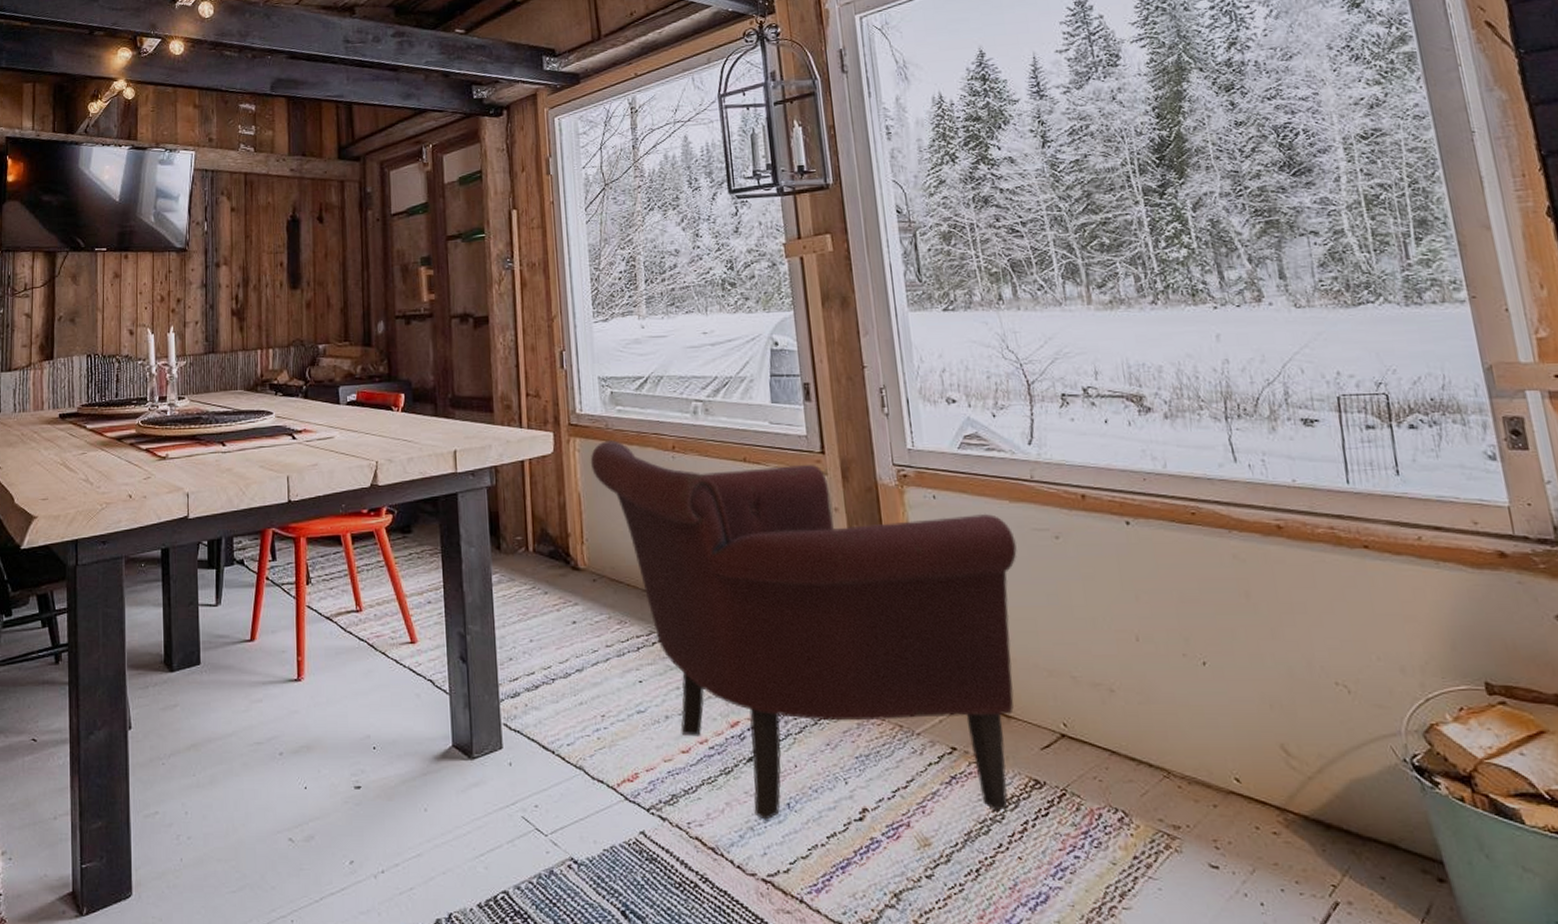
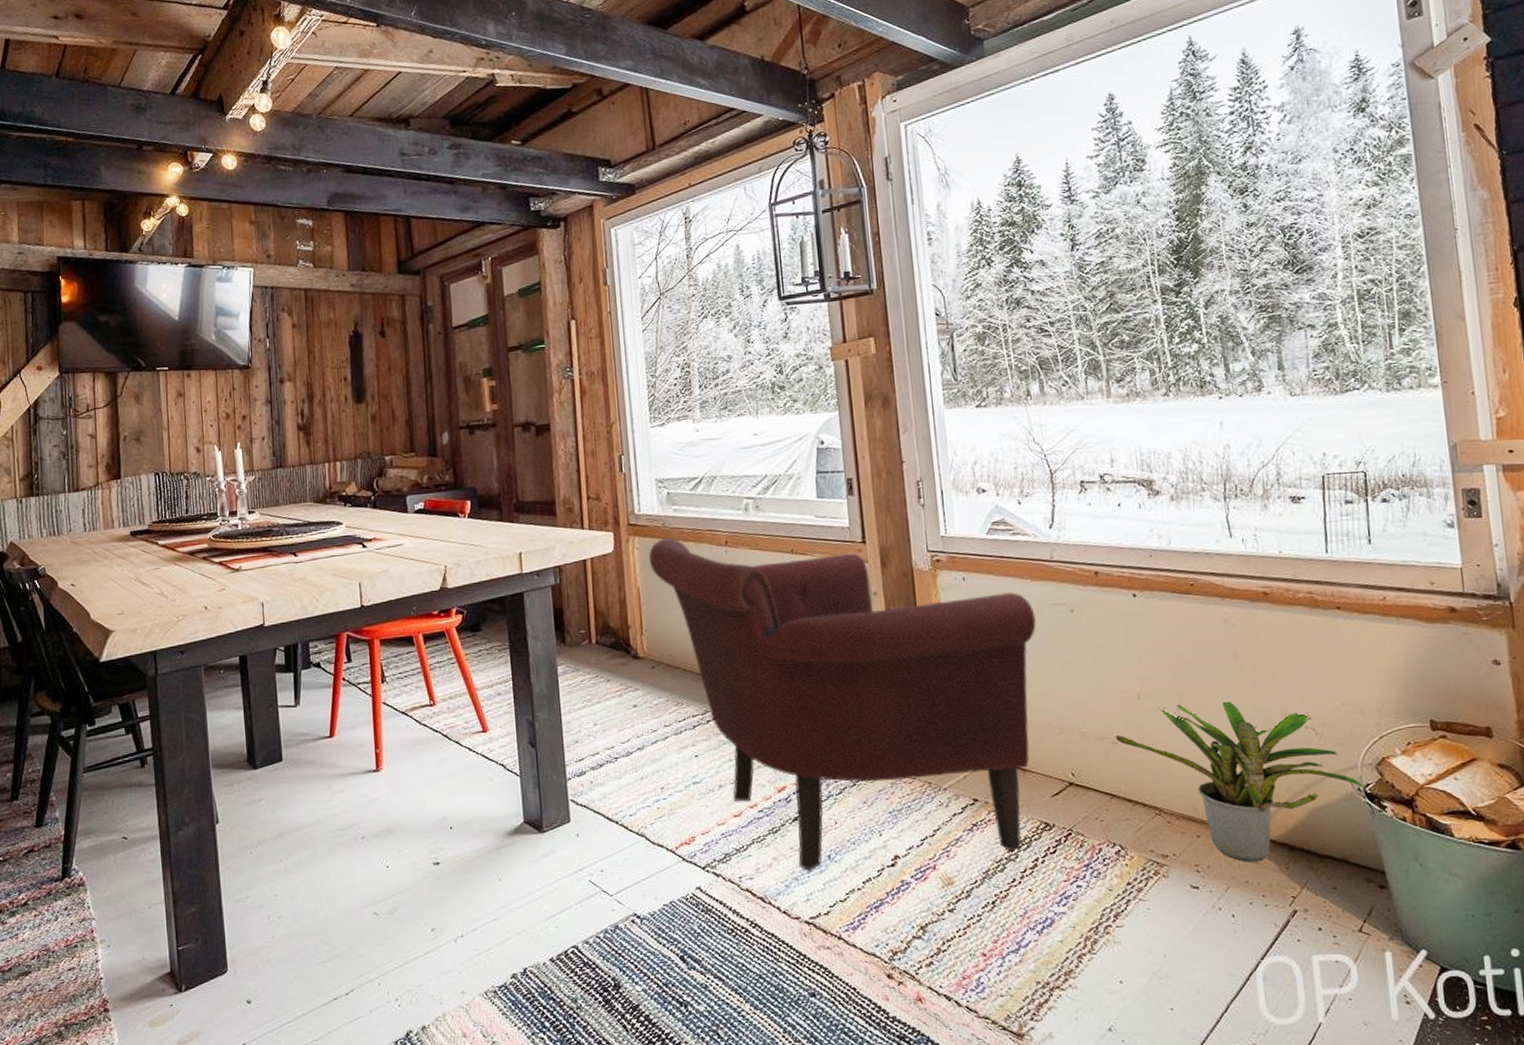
potted plant: none [1112,648,1413,841] -> present [1115,701,1366,862]

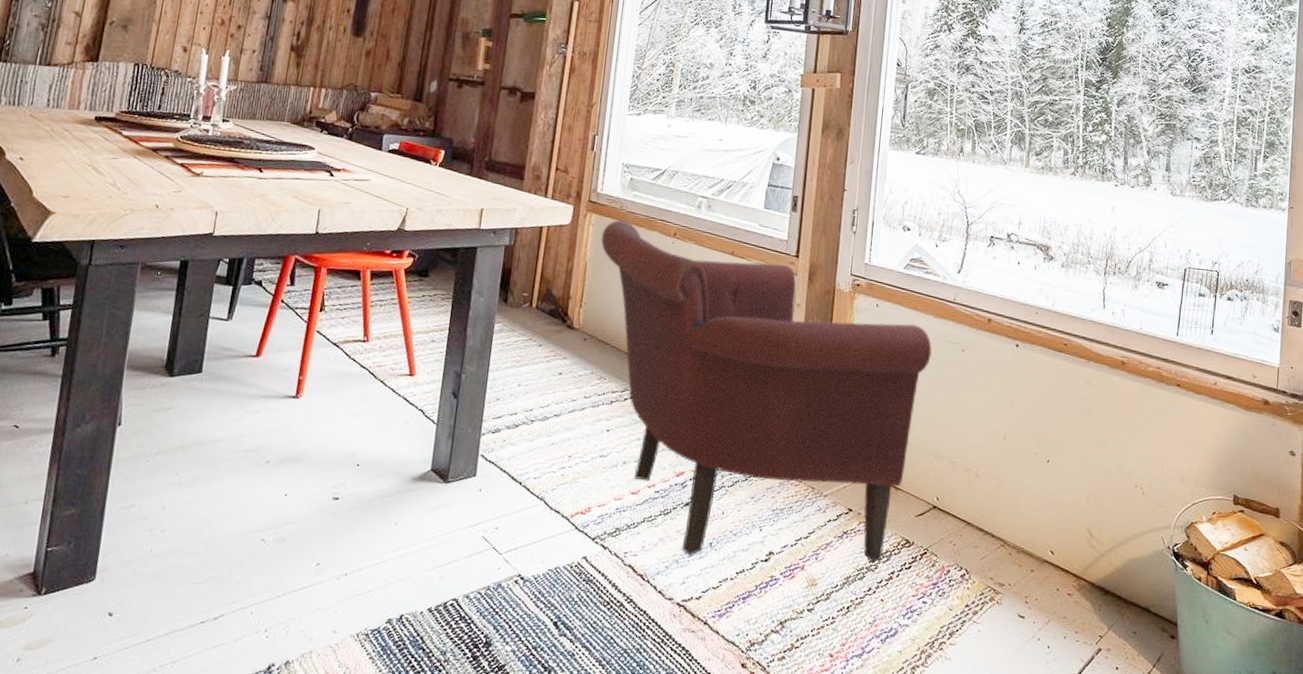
potted plant: present [1115,701,1366,862] -> none [979,448,1174,601]

